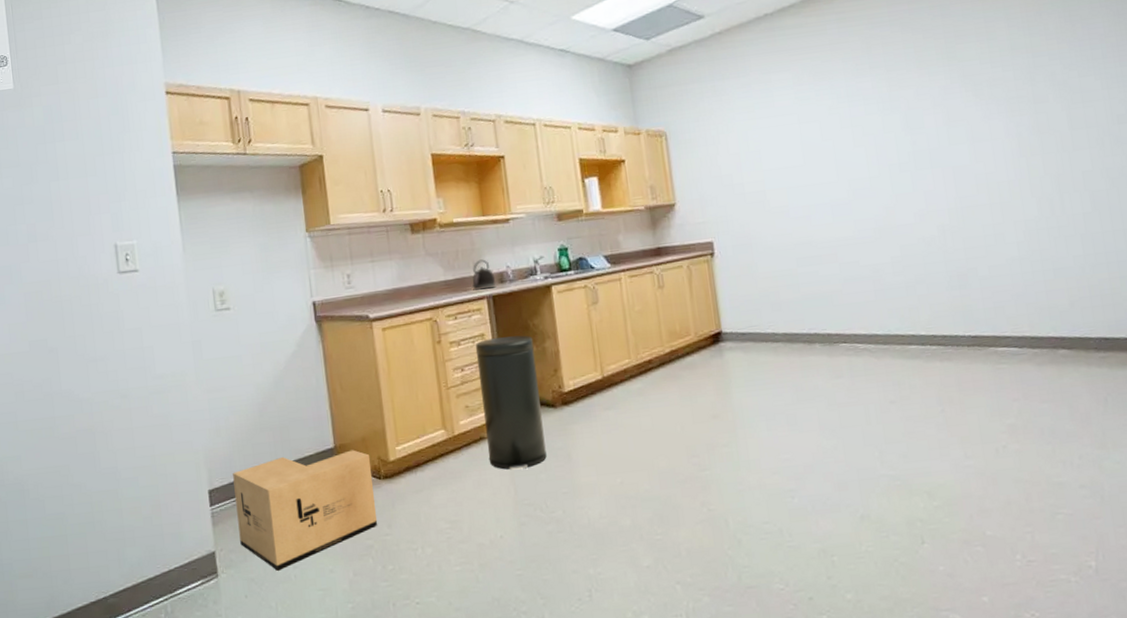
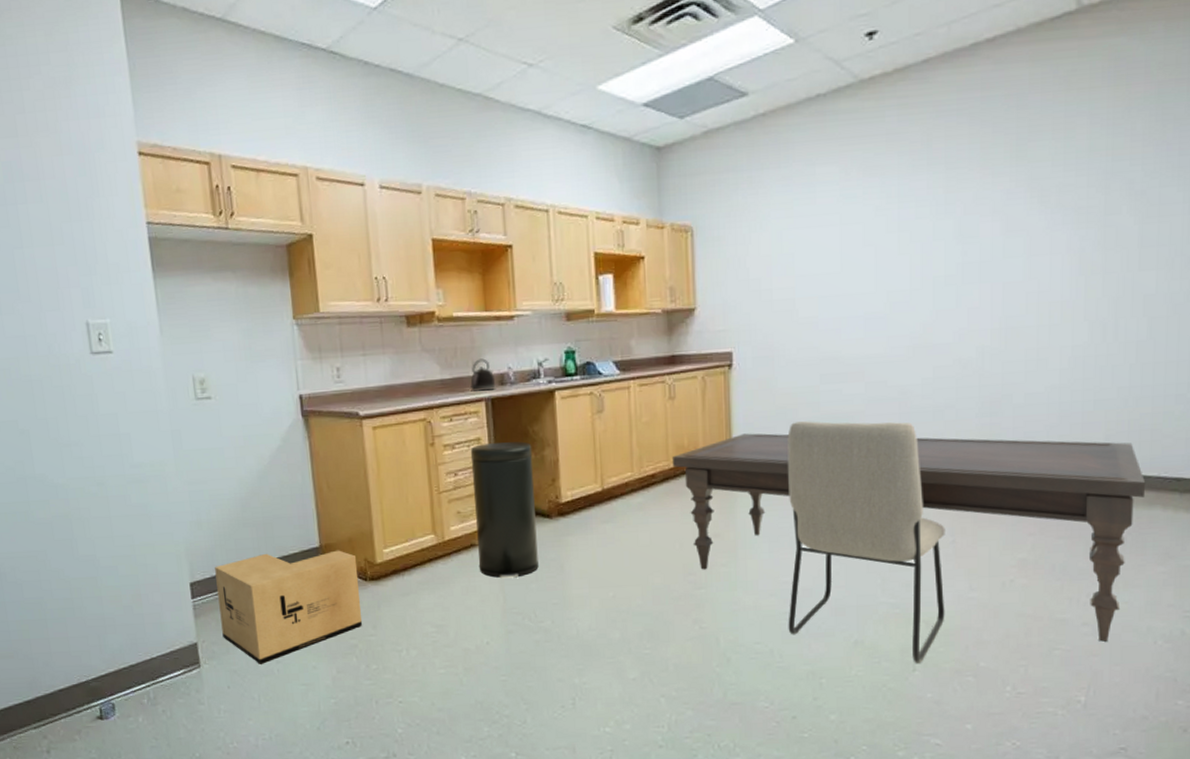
dining table: none [665,307,1117,504] -> present [671,433,1146,642]
chair: none [772,298,945,537] -> present [787,421,945,664]

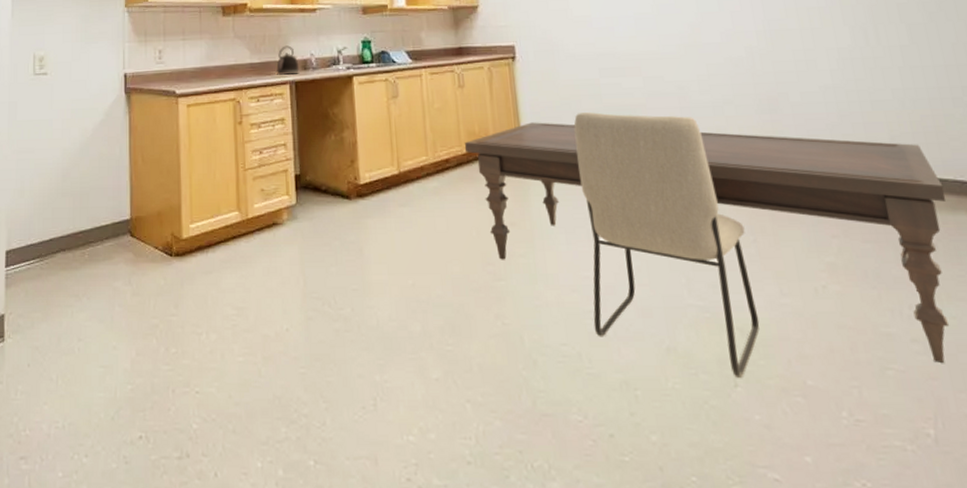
cardboard box: present [215,550,363,664] -> none [30,223,165,341]
pedal bin: present [470,441,539,579] -> none [275,122,338,260]

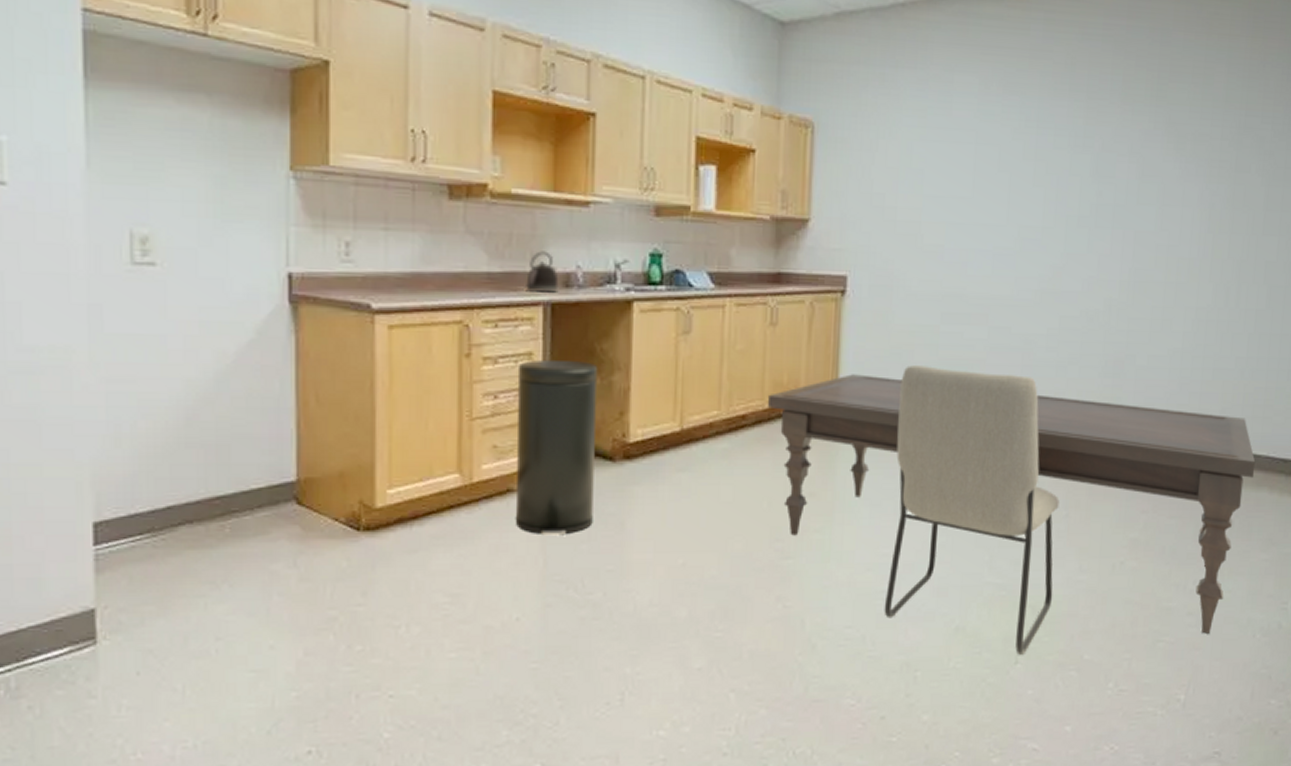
pedal bin: none [275,122,338,260] -> present [515,359,598,536]

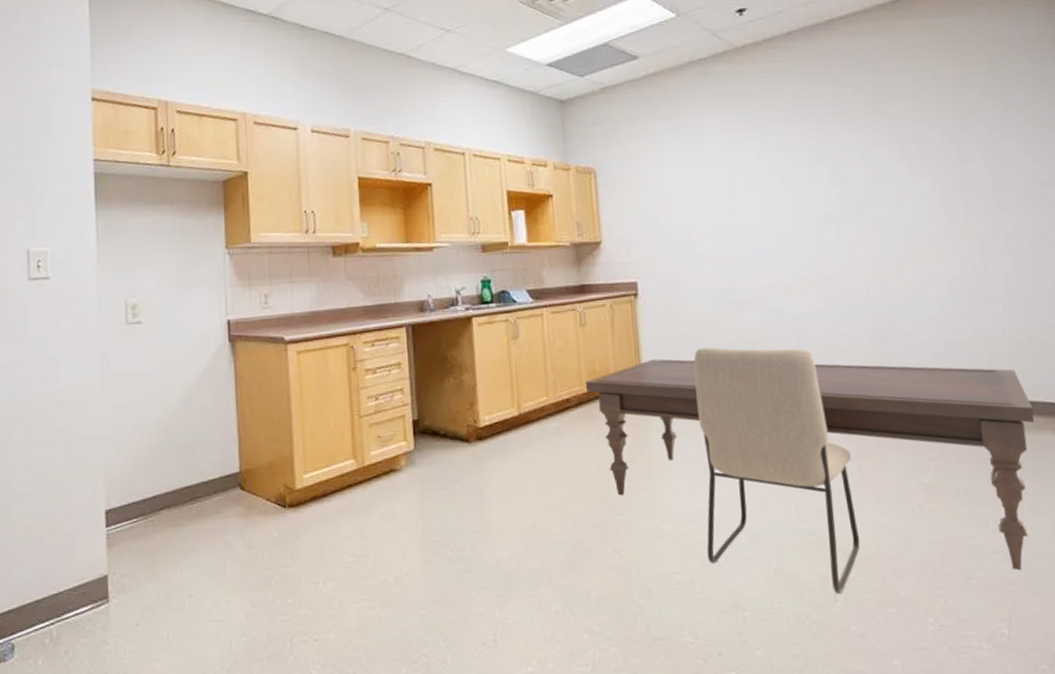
pedal bin: present [515,359,598,536] -> none [391,366,458,505]
kettle: present [526,251,559,294] -> none [392,286,416,318]

